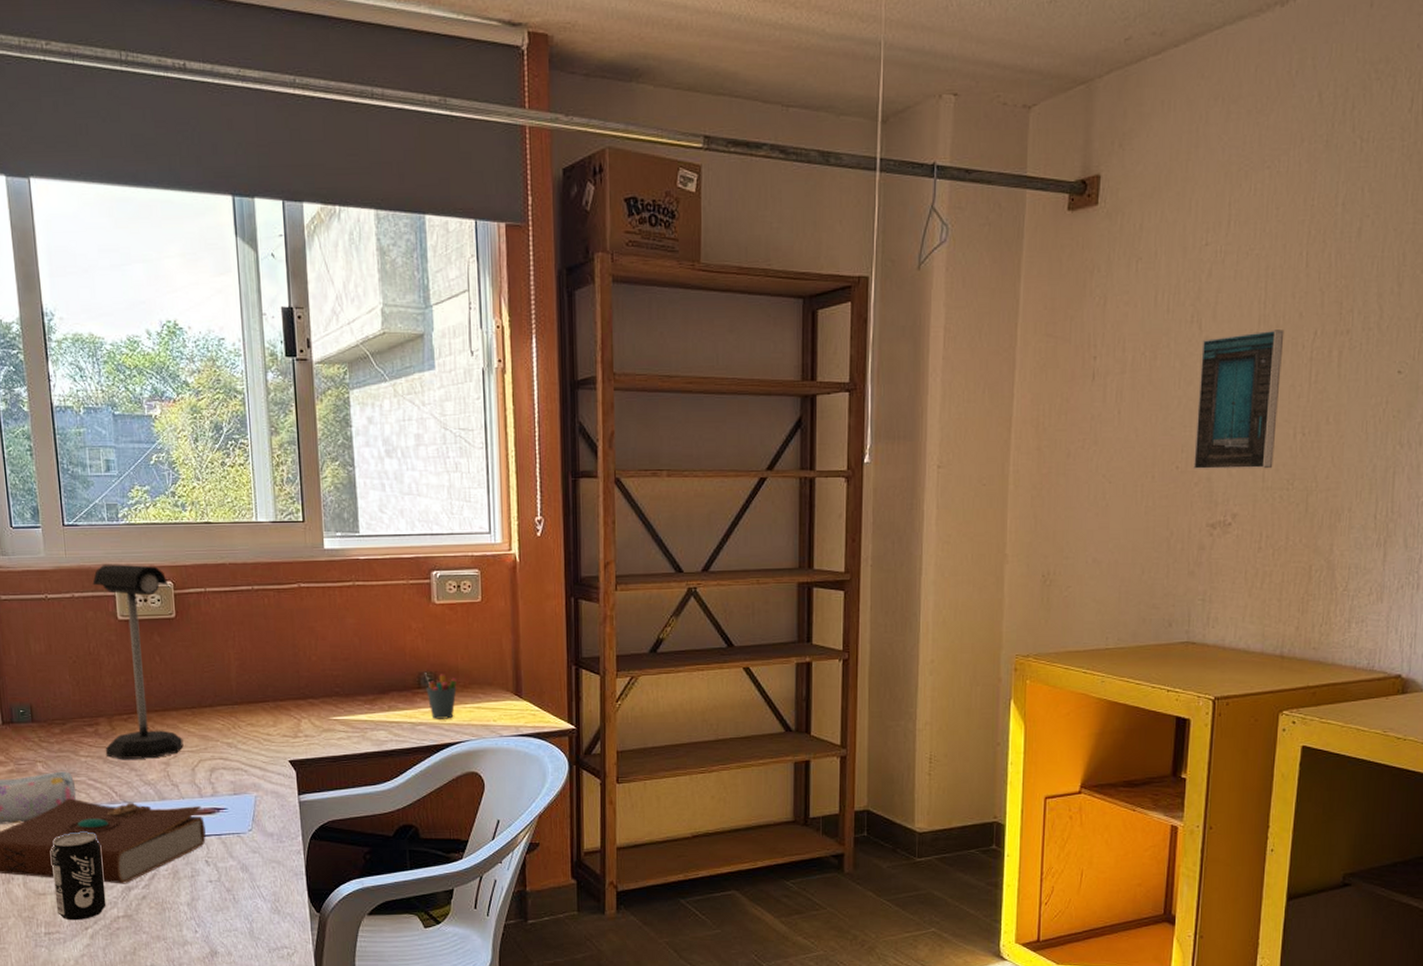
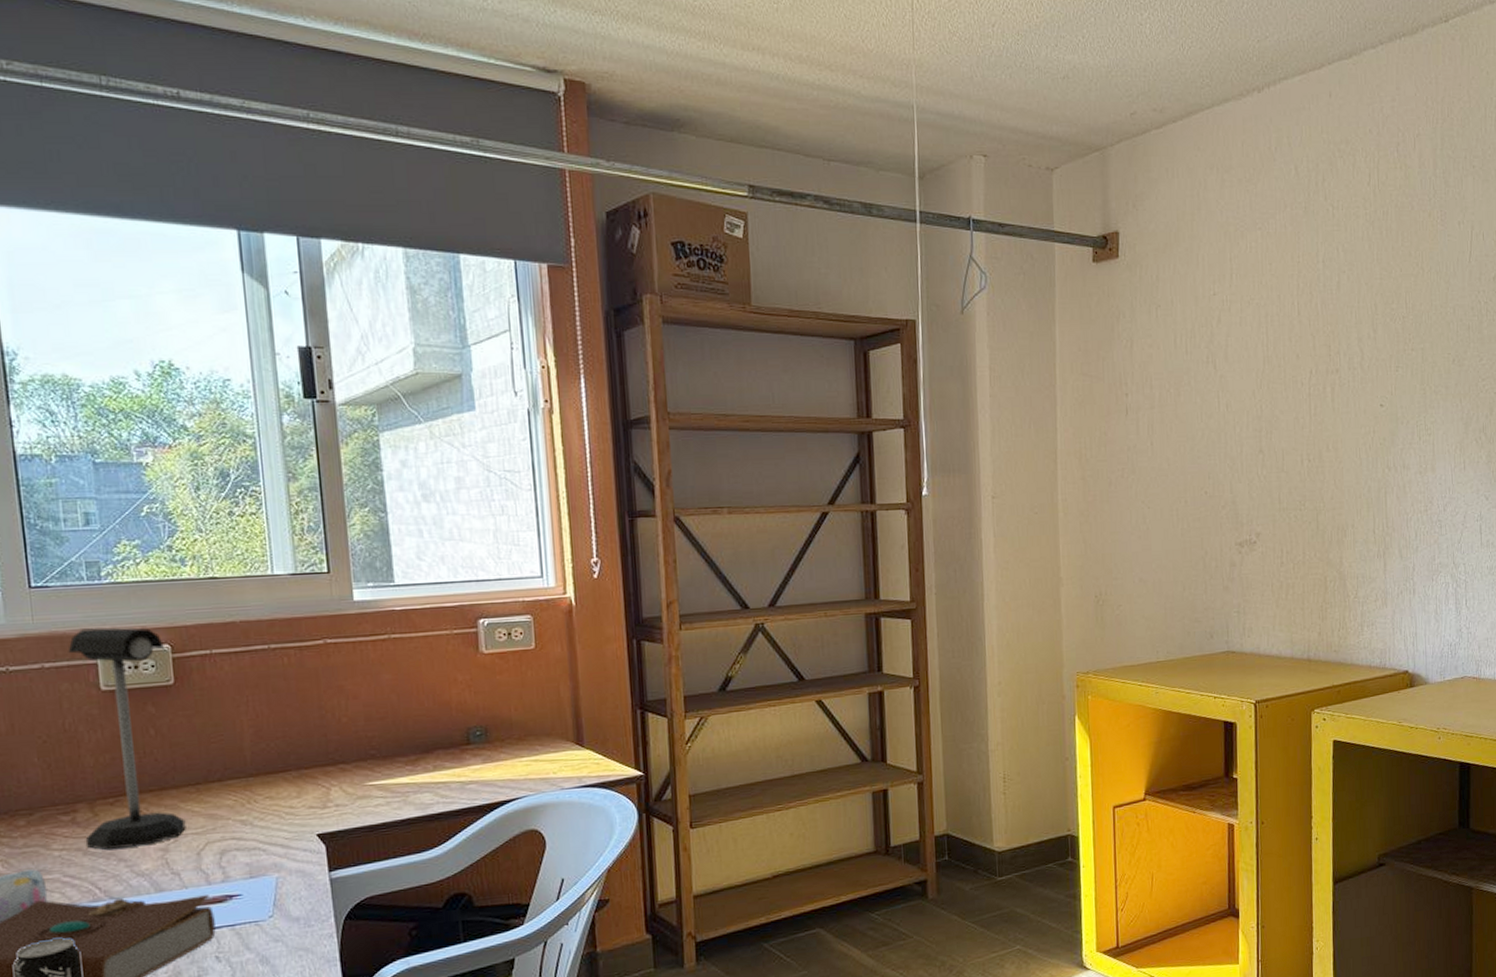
pen holder: present [424,673,458,719] -> none [473,727,512,776]
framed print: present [1193,329,1285,470] -> none [1217,369,1287,495]

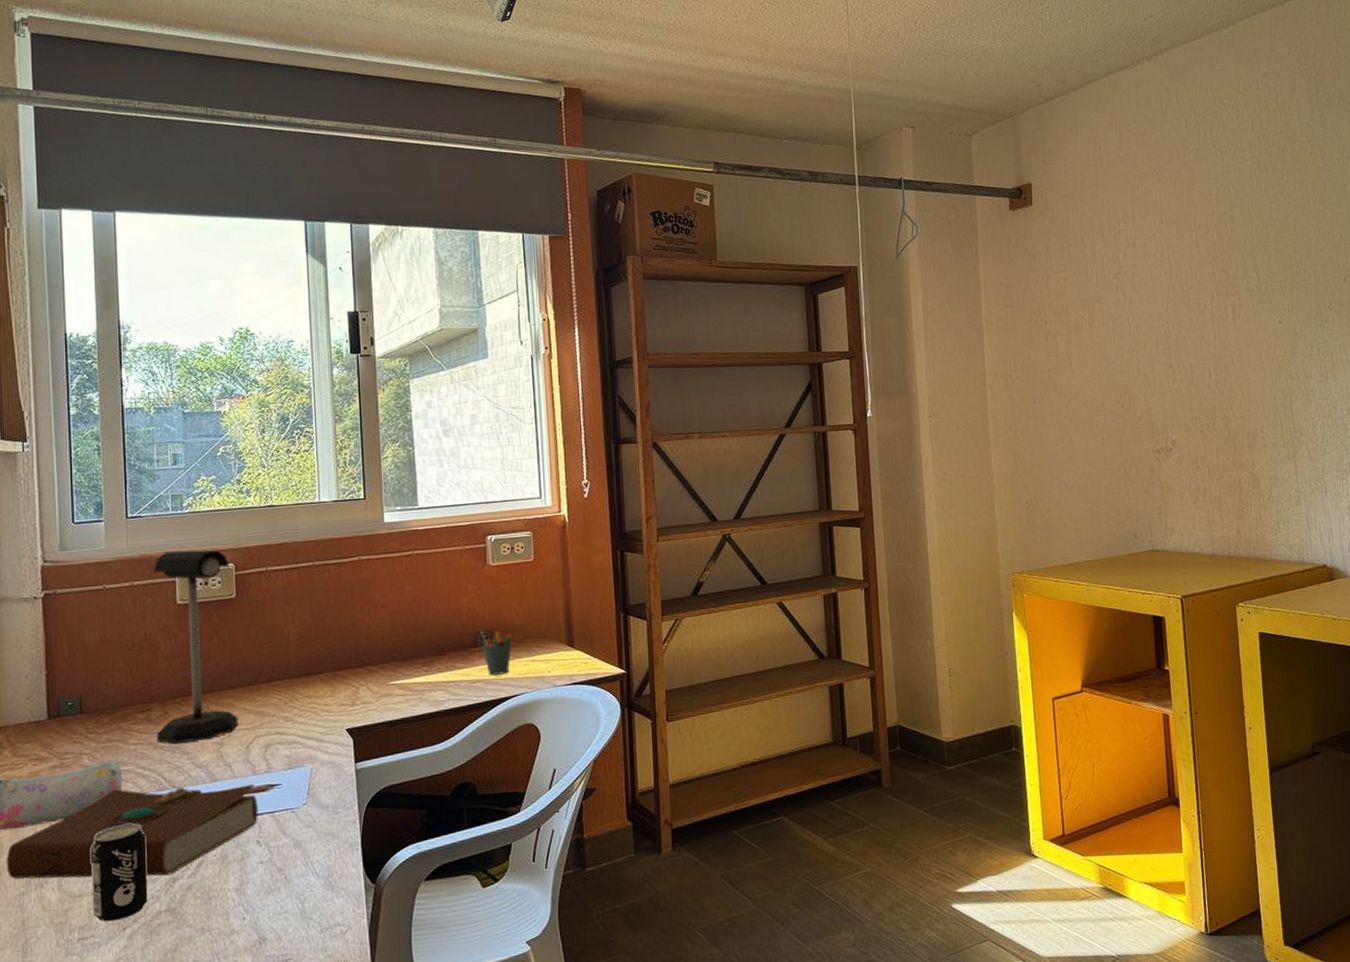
pen holder: none [473,727,512,776] -> present [480,631,513,676]

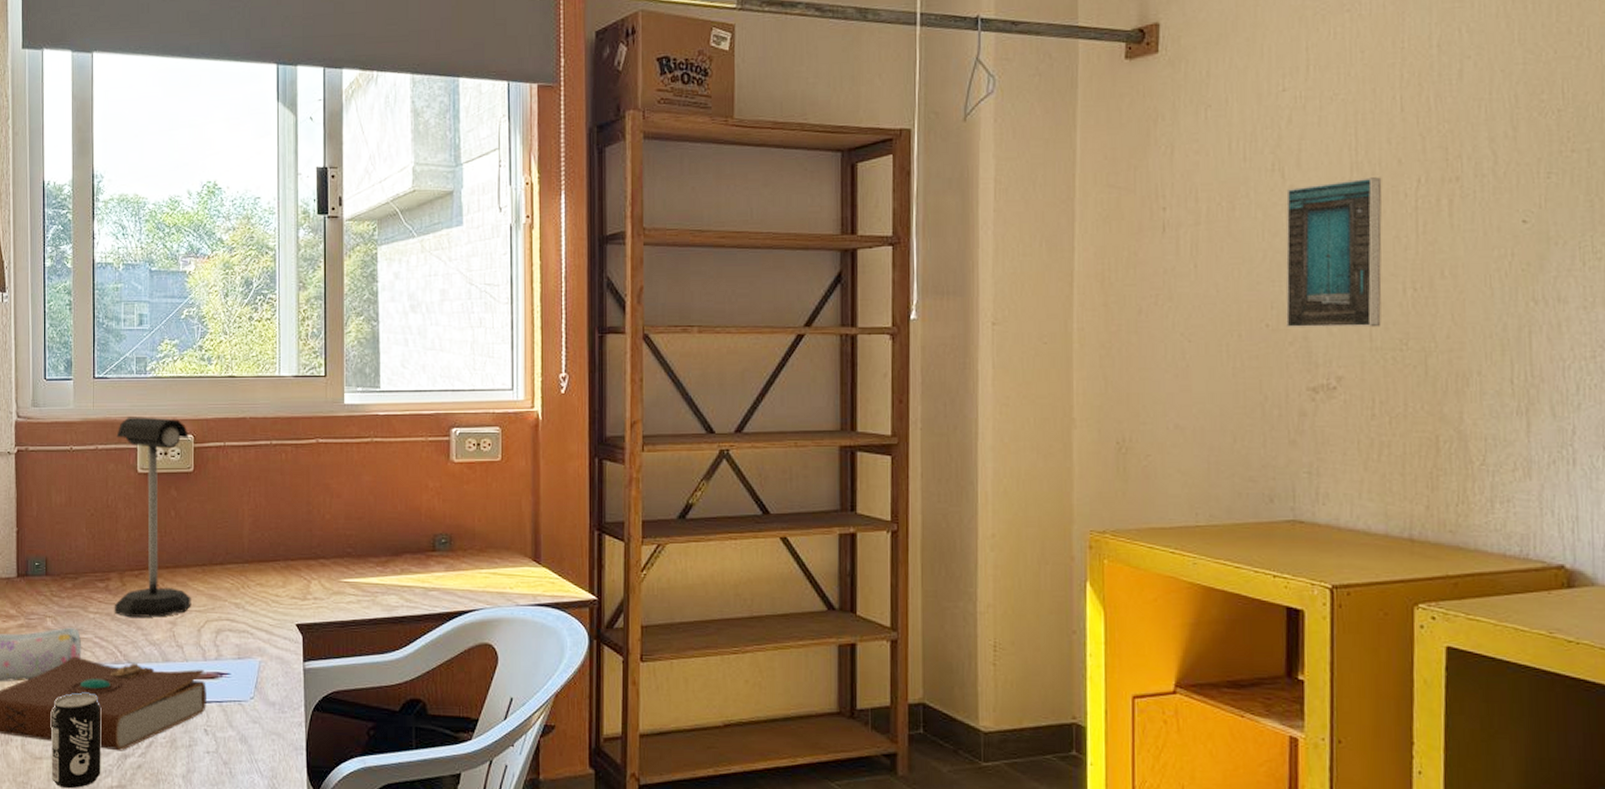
pen holder: present [480,631,513,676] -> none [439,535,474,585]
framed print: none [1127,294,1197,407] -> present [1285,177,1382,329]

